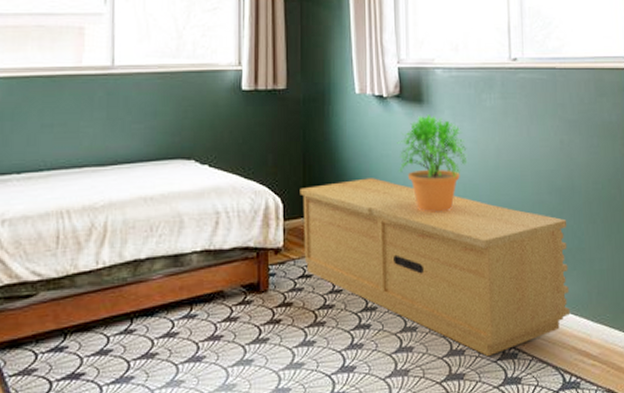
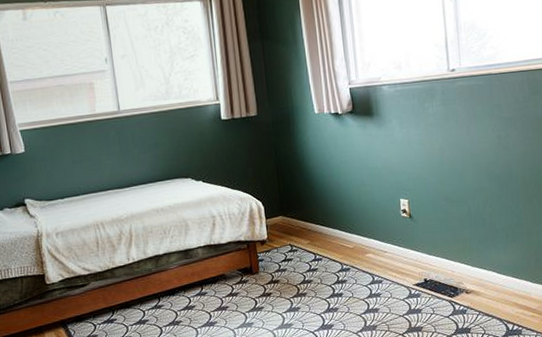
dresser: present [300,178,571,357] -> none [276,180,512,314]
potted plant: present [397,114,468,213] -> none [353,125,415,205]

